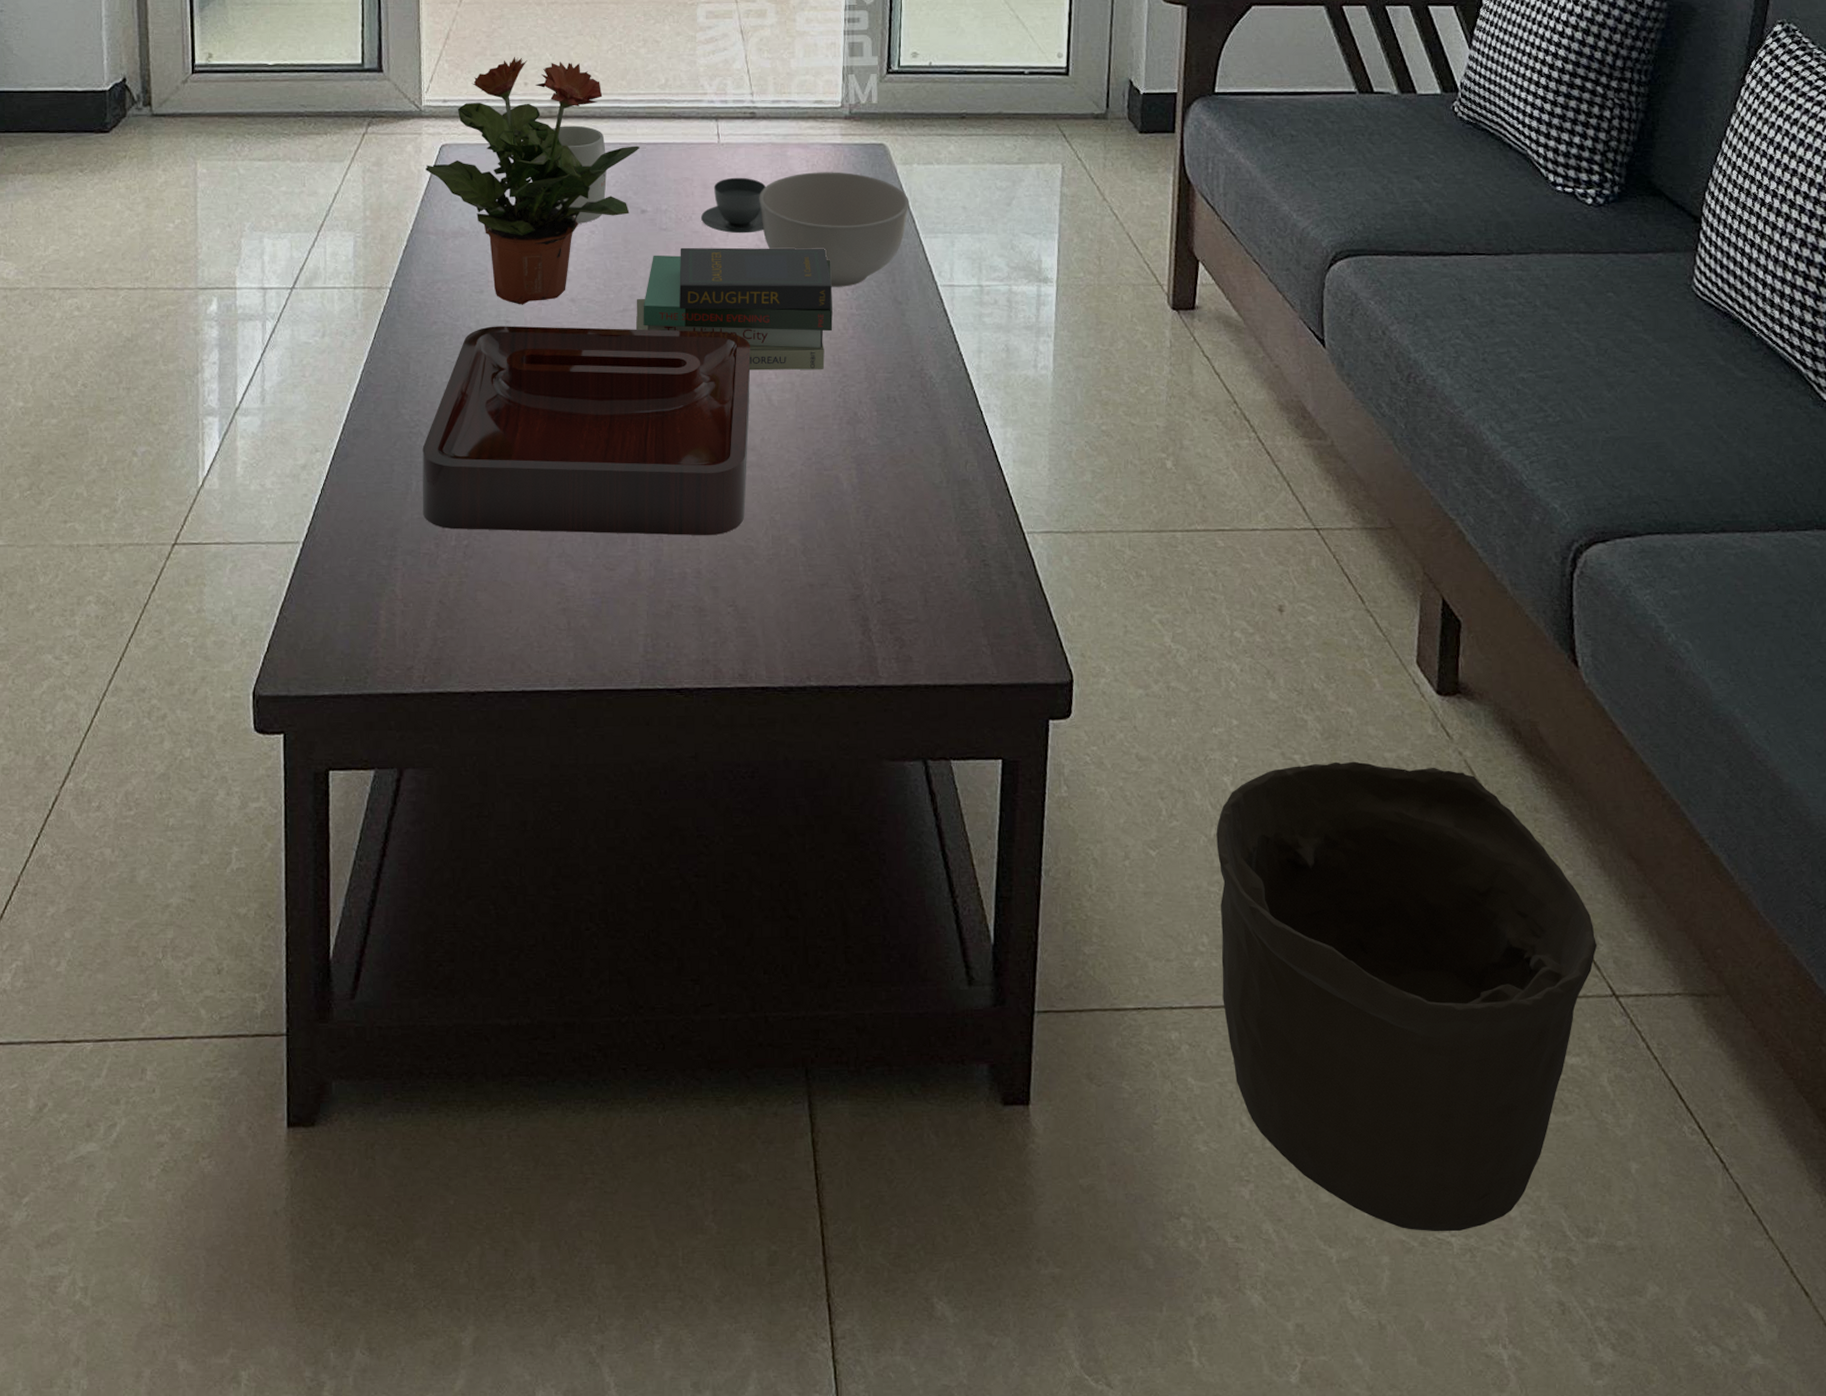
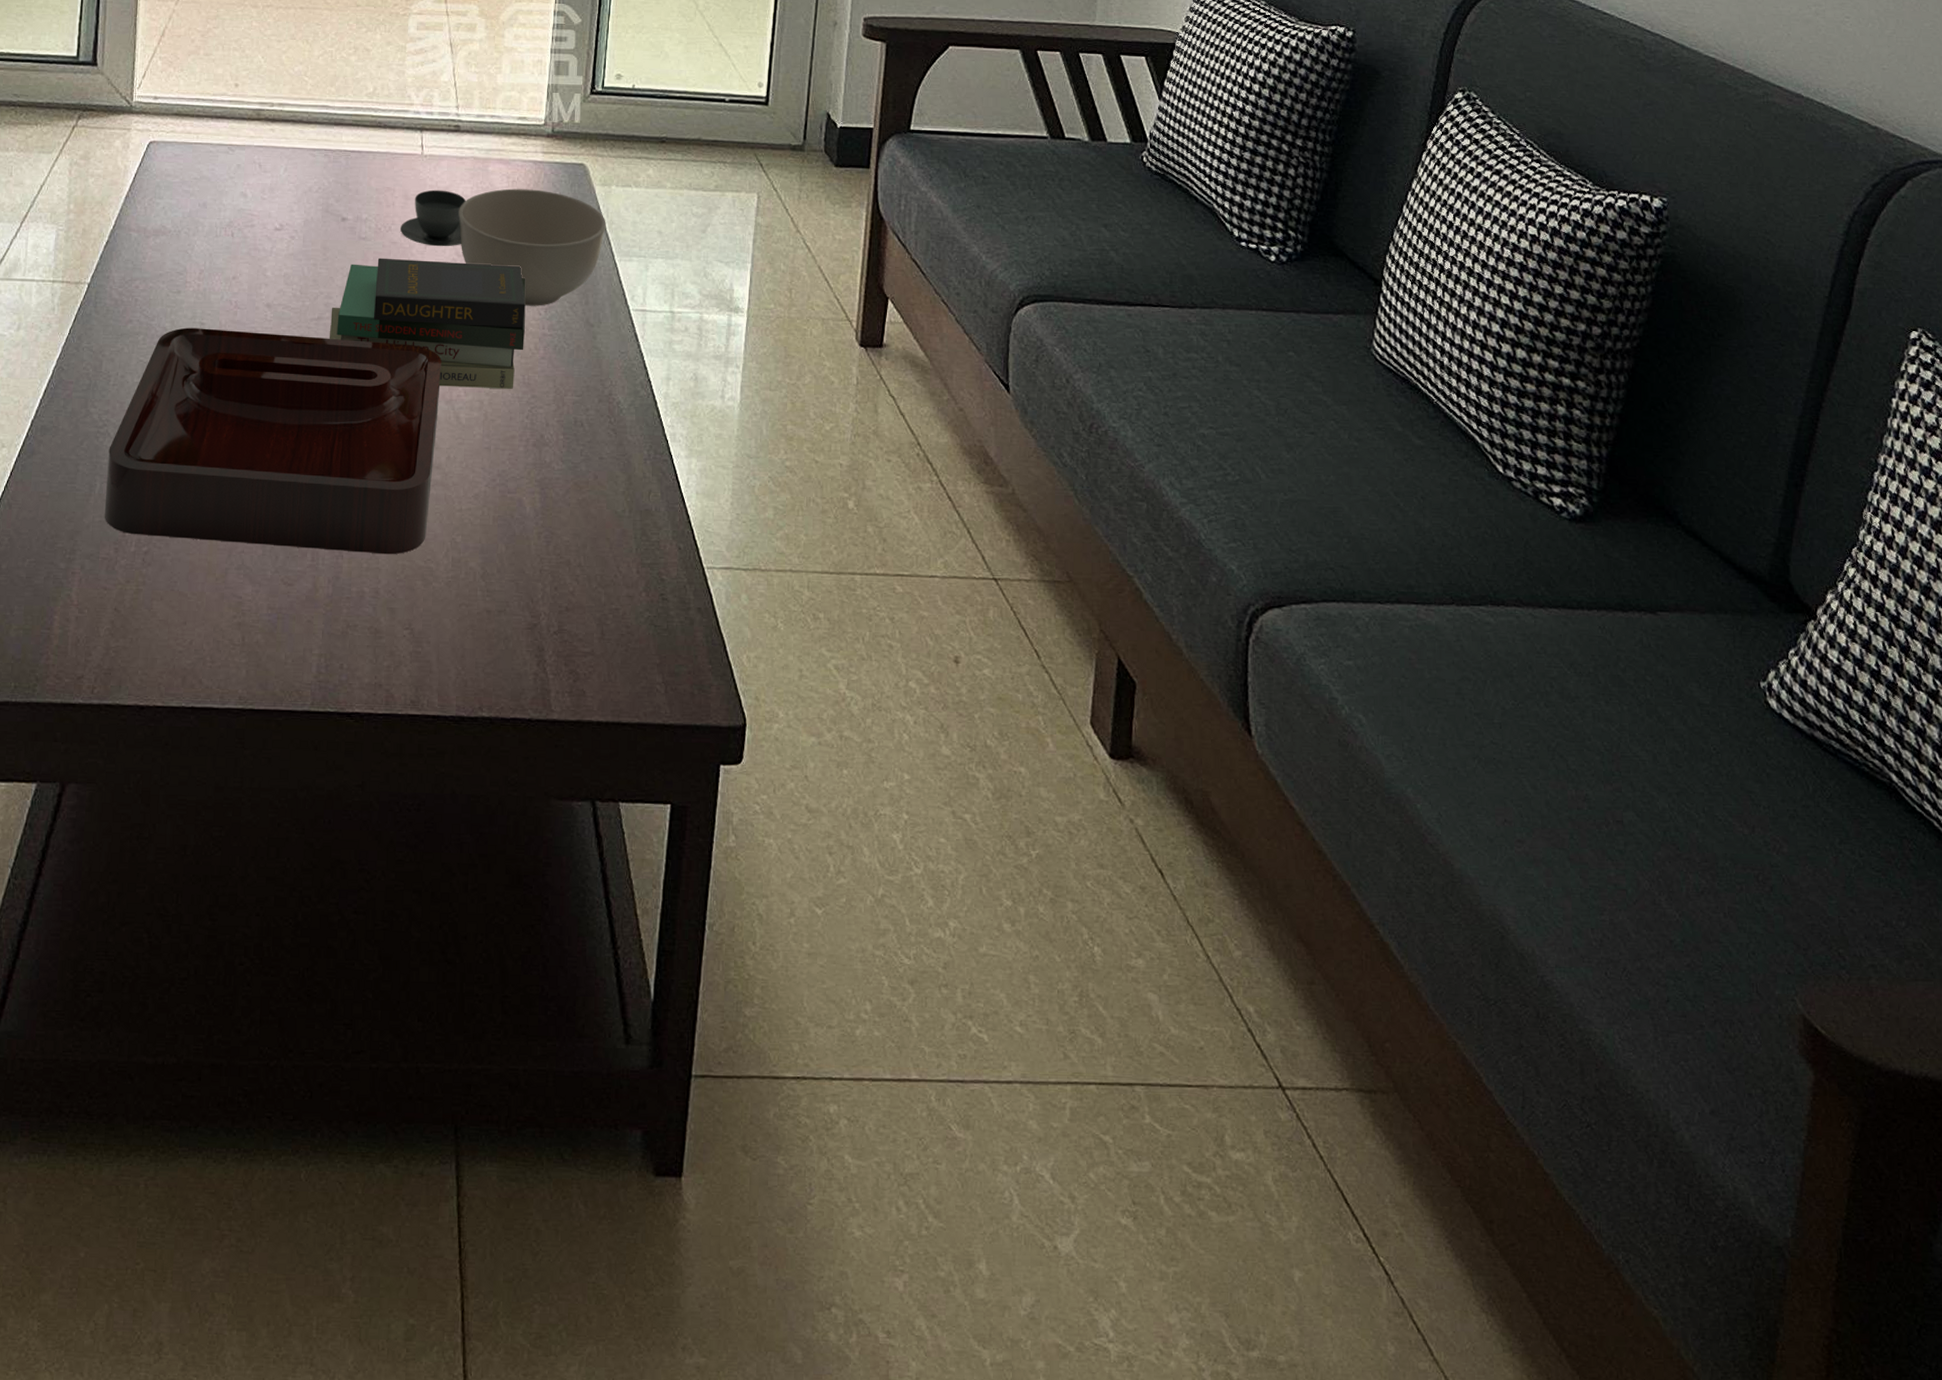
potted plant: present [426,56,641,305] -> none [132,57,345,308]
mug: present [552,125,607,223] -> none [258,129,311,228]
basket: present [1216,761,1598,1232] -> none [883,823,1265,1337]

